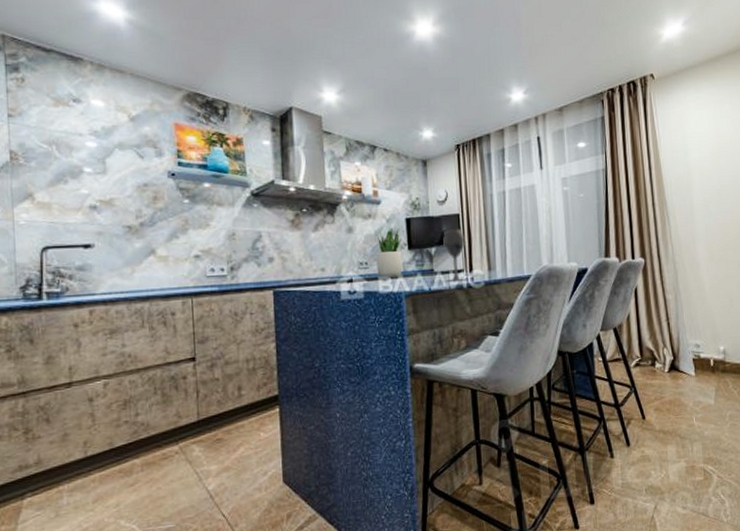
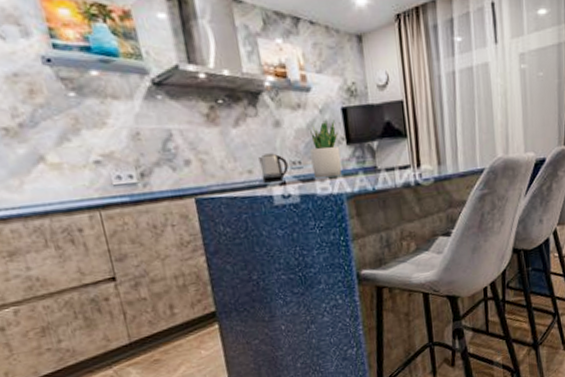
kettle: none [331,254,356,281] -> present [259,153,288,184]
wine glass: present [443,229,466,281] -> none [386,118,413,179]

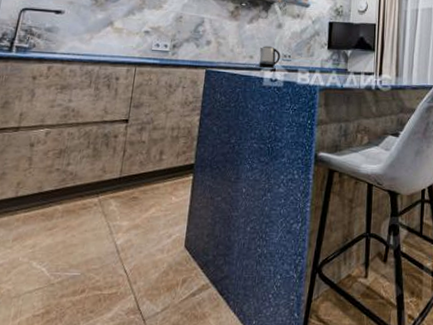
planter: present [308,119,342,179] -> none [297,28,324,72]

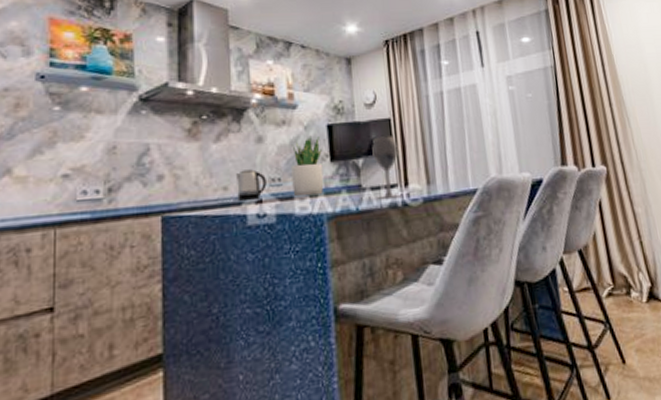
planter: none [297,28,324,72] -> present [291,135,324,197]
wine glass: none [358,36,378,82] -> present [372,136,401,199]

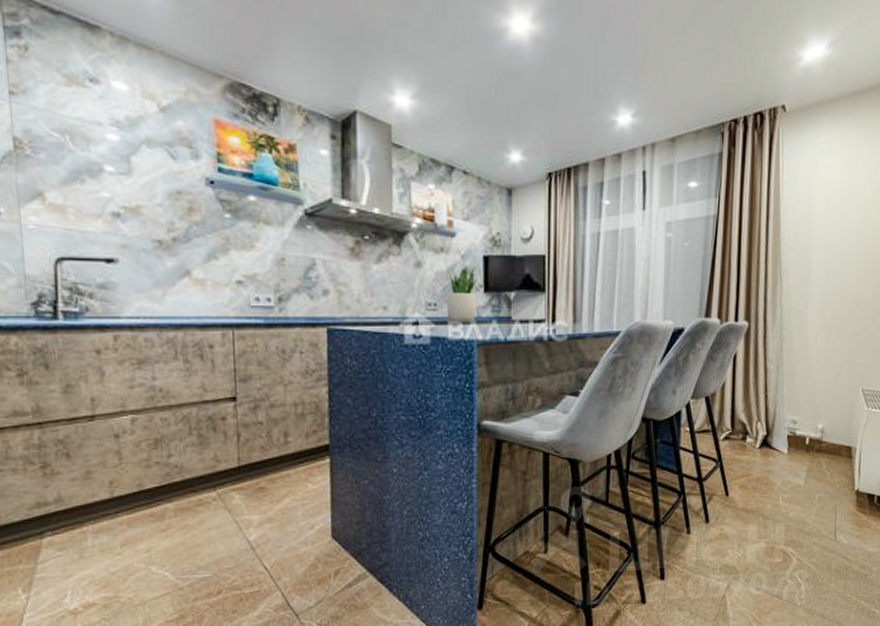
kettle: present [236,169,267,202] -> none [396,292,423,322]
wine glass: present [372,136,401,199] -> none [525,272,549,332]

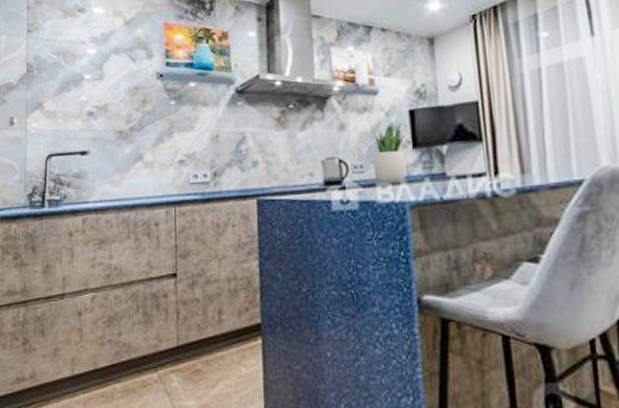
kettle: none [396,292,423,322] -> present [321,156,349,188]

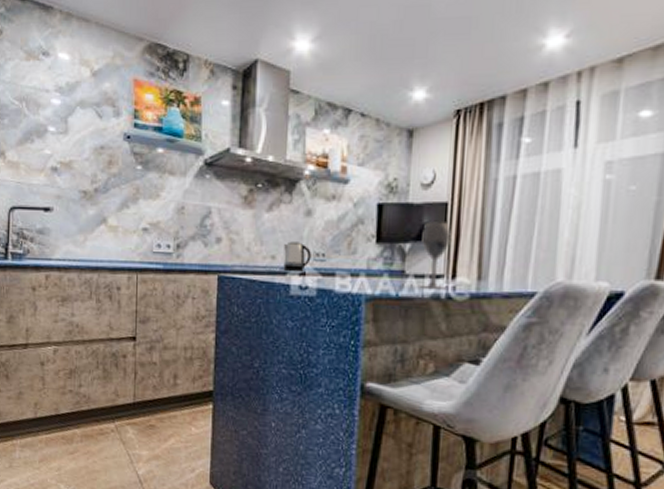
planter: present [373,122,406,185] -> none [335,213,370,275]
wine glass: none [457,120,490,188] -> present [420,221,451,289]

